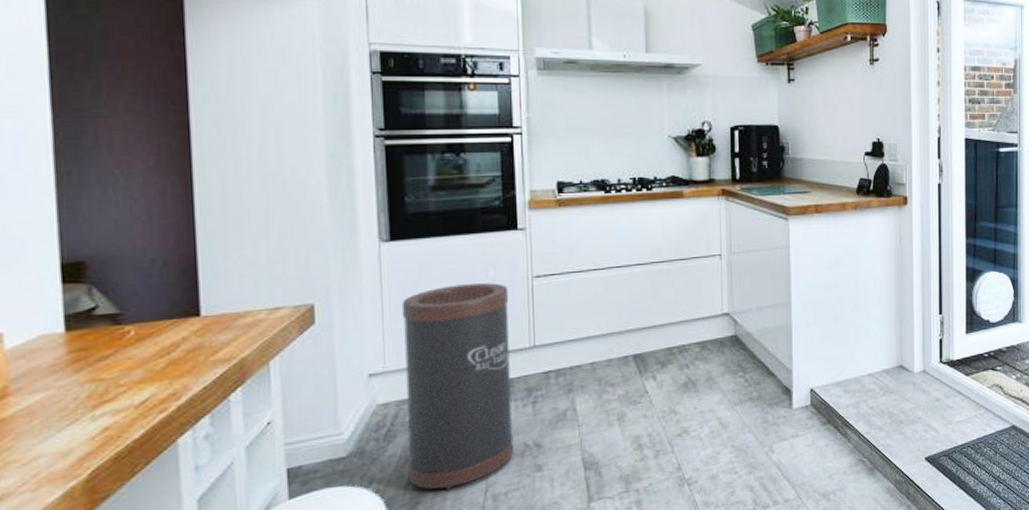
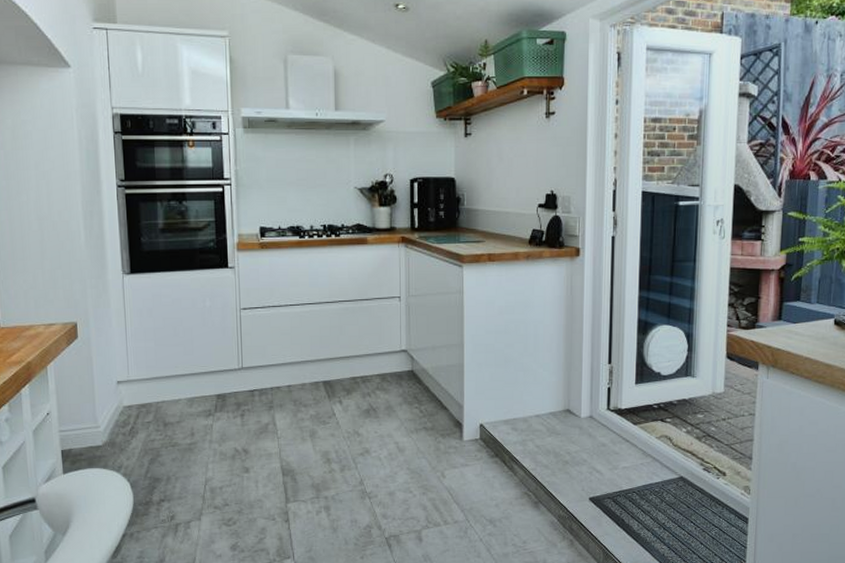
trash can: present [401,283,514,490] -> none [140,312,227,480]

